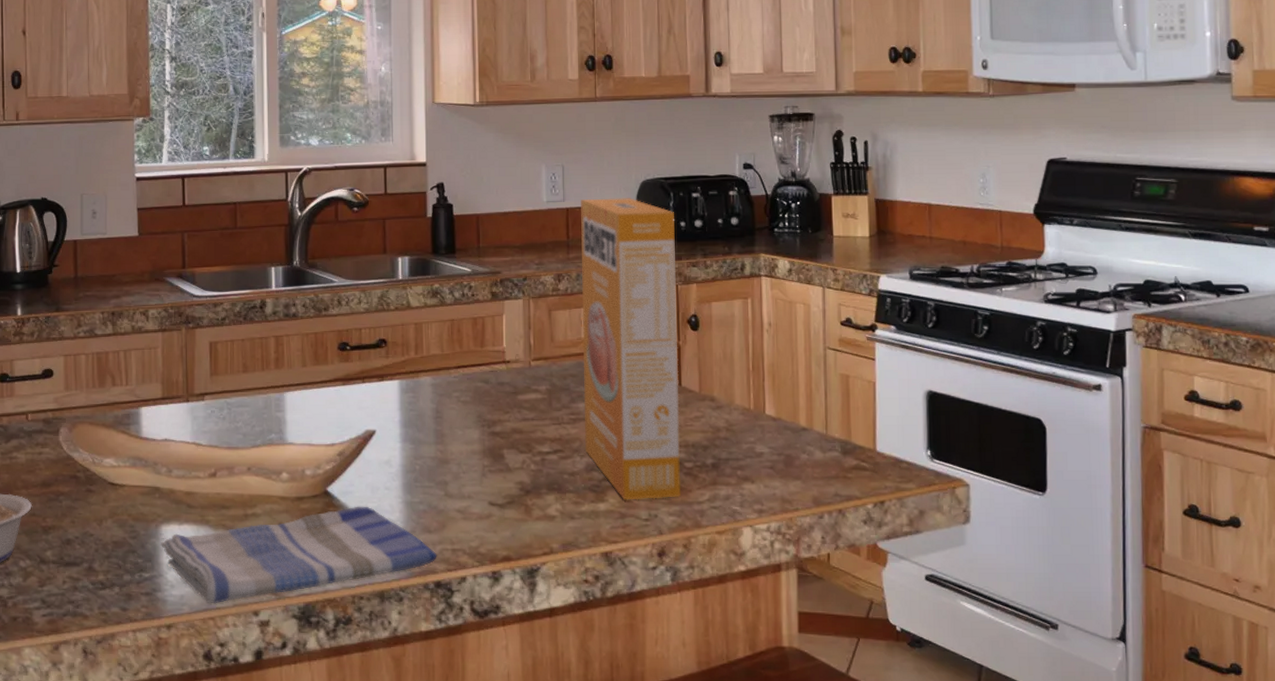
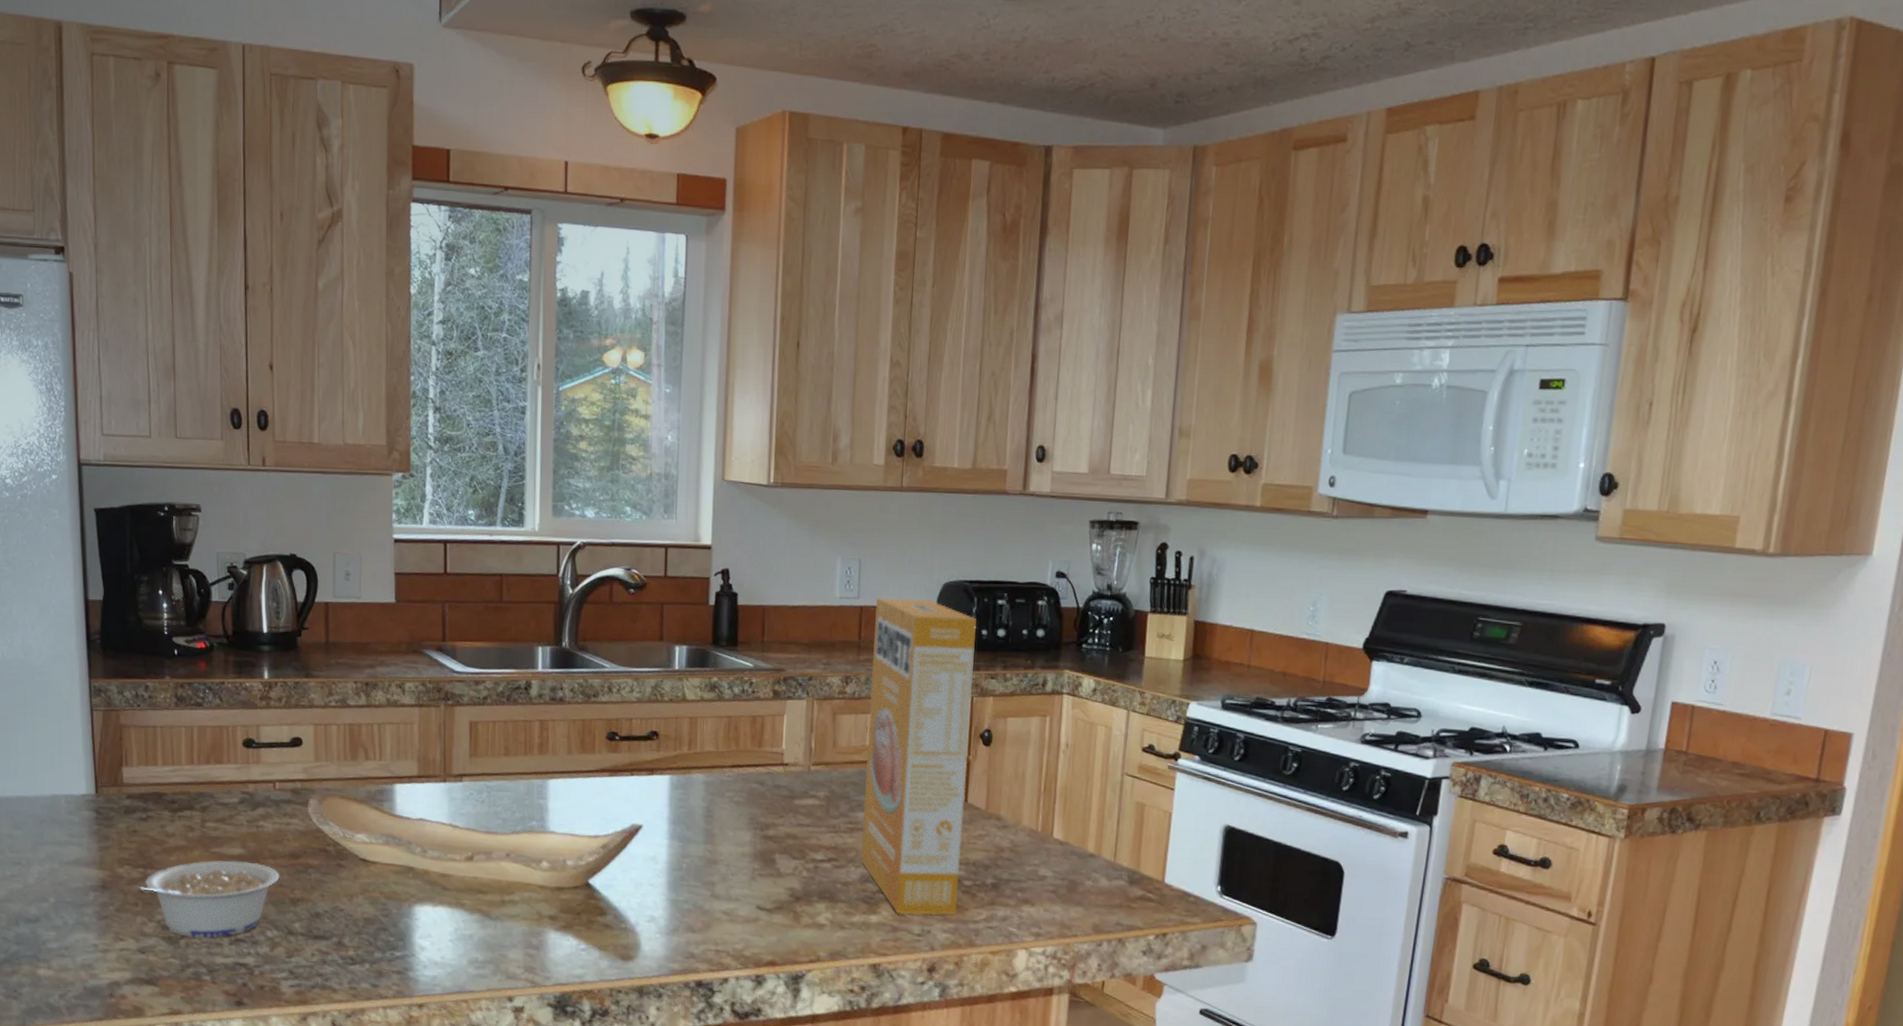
dish towel: present [160,506,437,604] -> none [413,900,700,987]

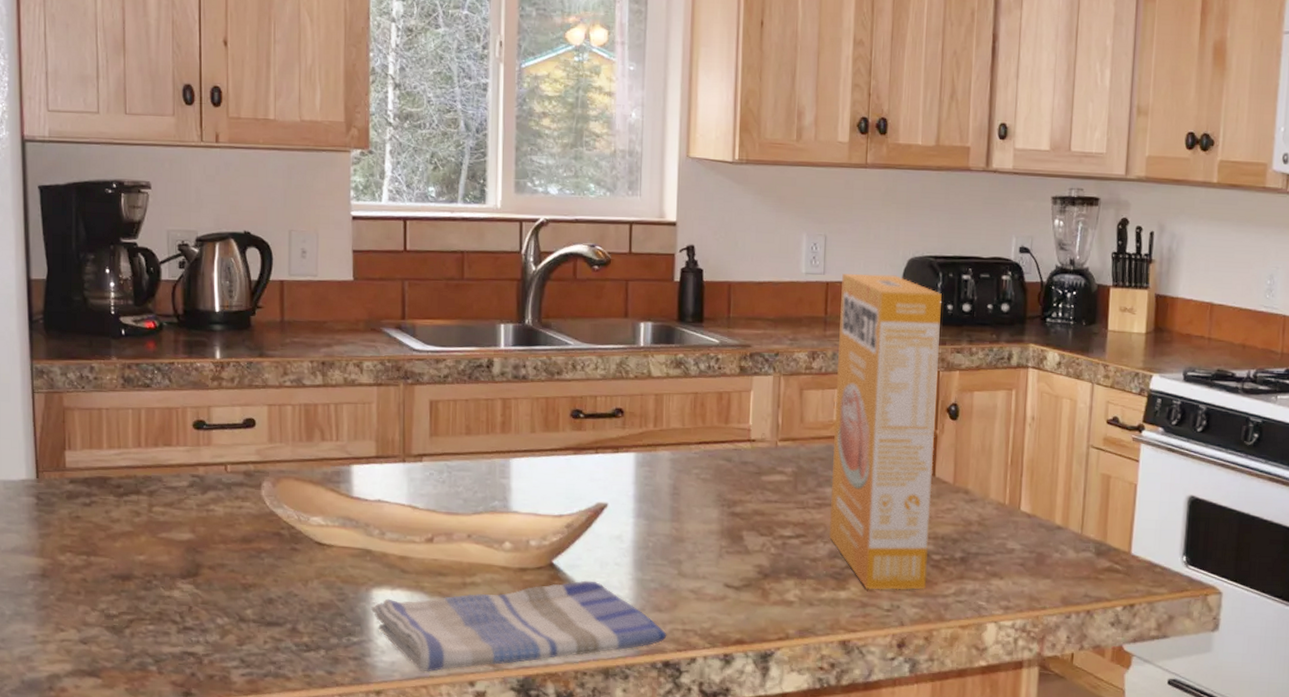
legume: present [133,860,280,938] -> none [75,546,232,627]
dish towel: none [413,900,700,987] -> present [370,580,667,672]

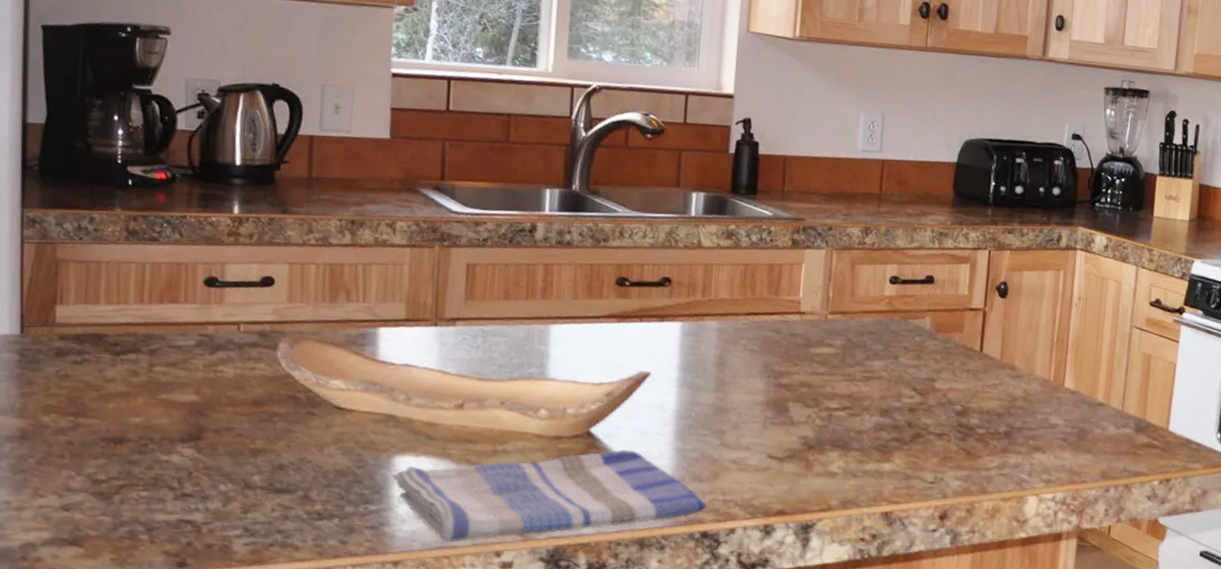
box: present [828,273,942,590] -> none [875,152,995,463]

